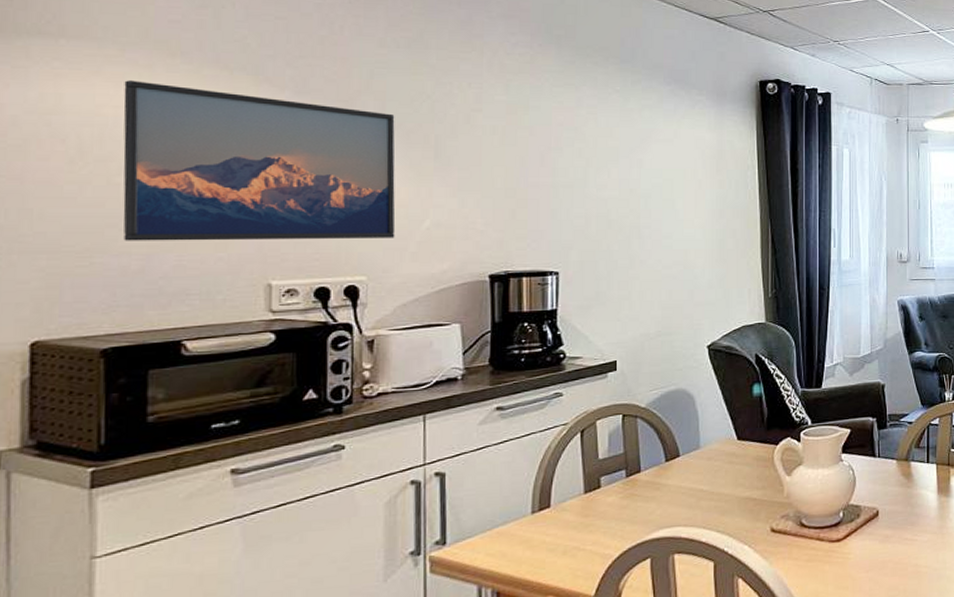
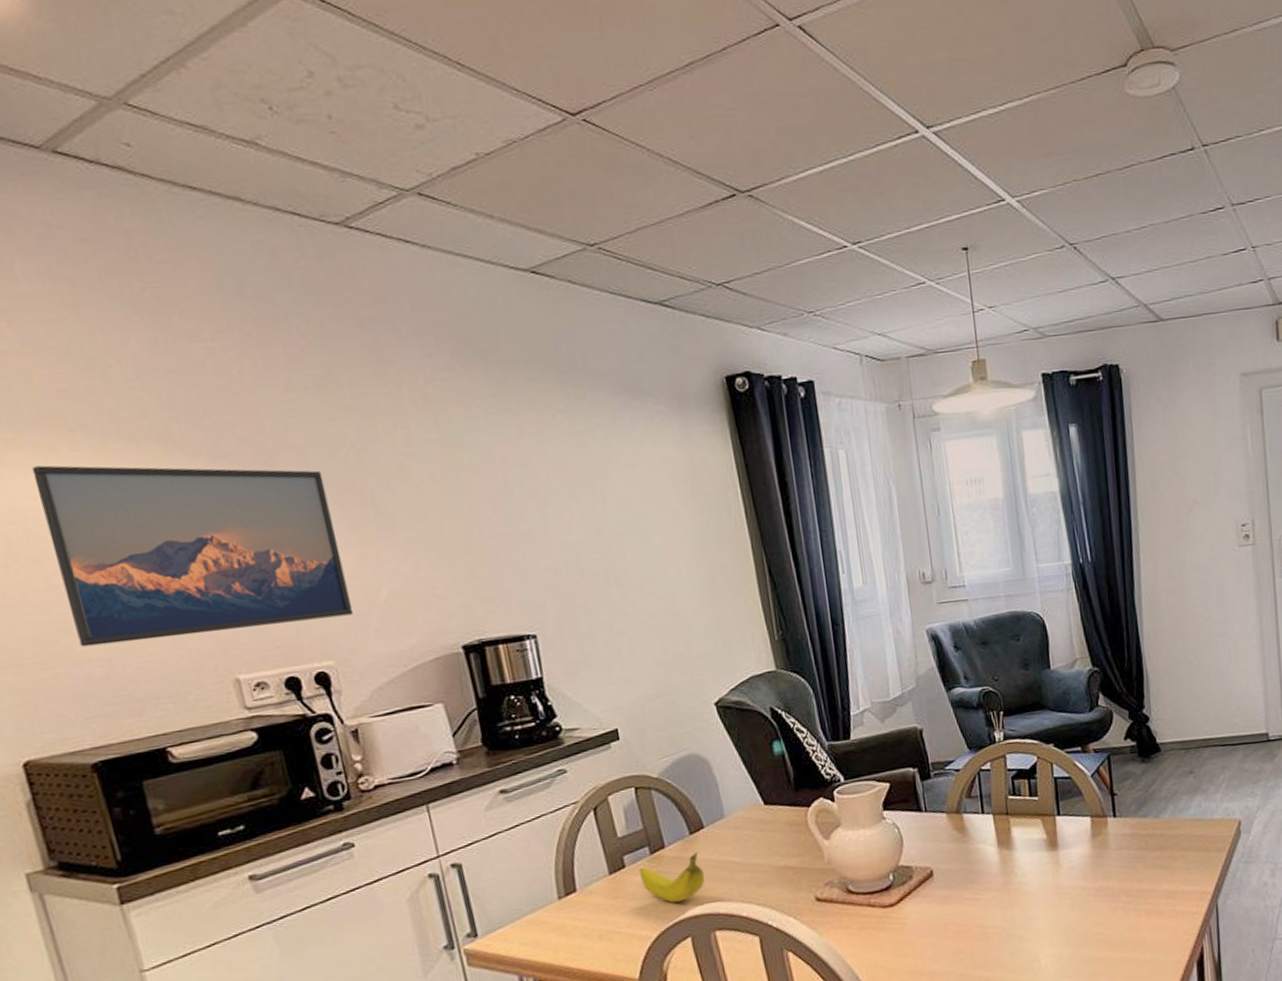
fruit: none [612,478,672,524] -> present [639,852,705,903]

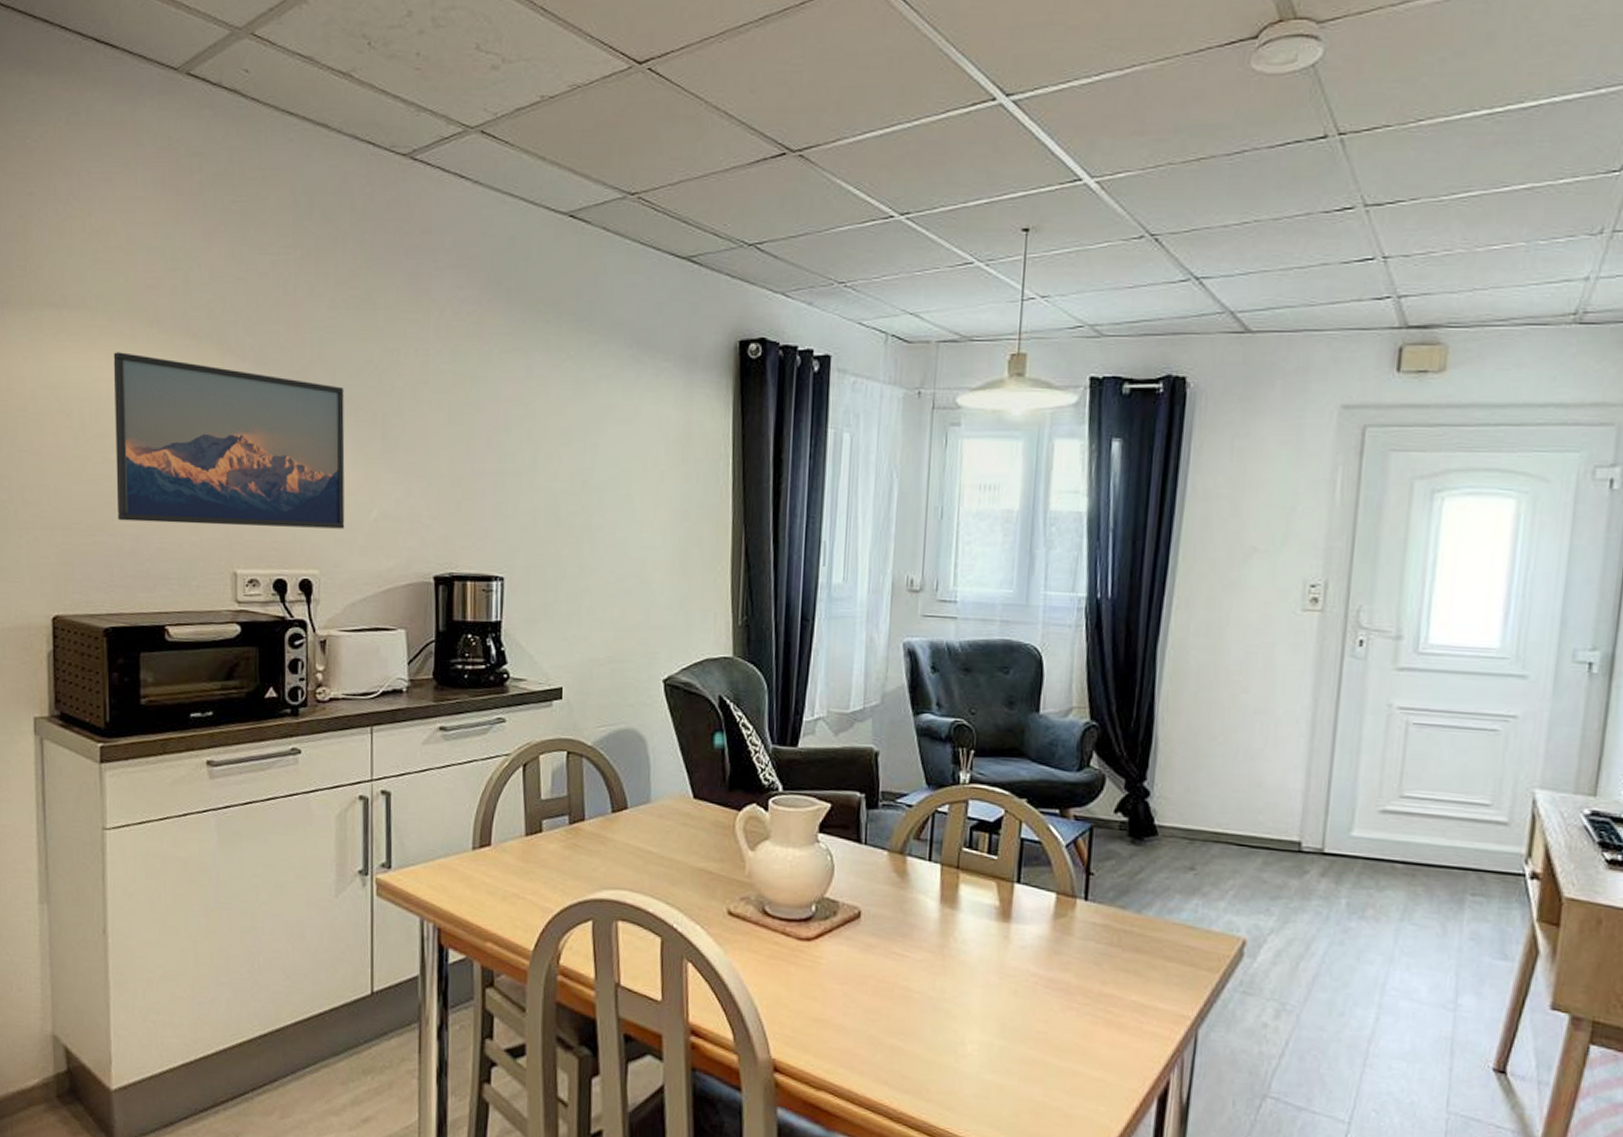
fruit: present [639,852,705,903] -> none [554,832,618,881]

